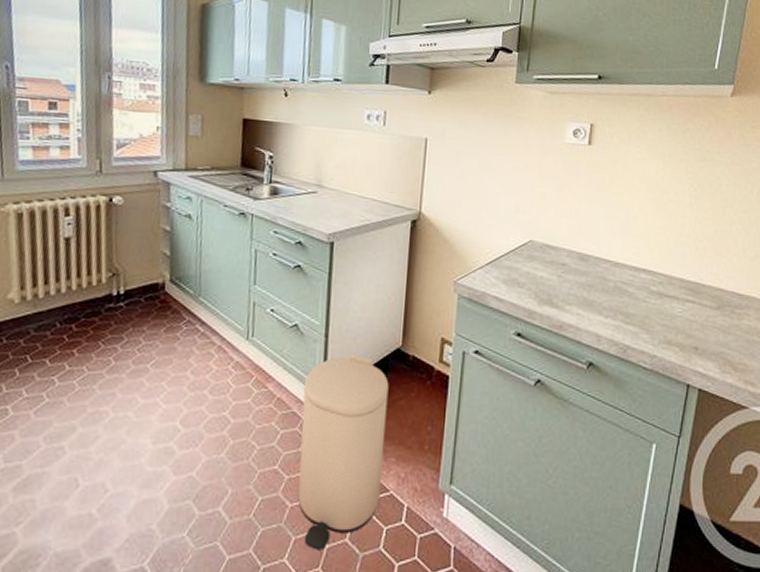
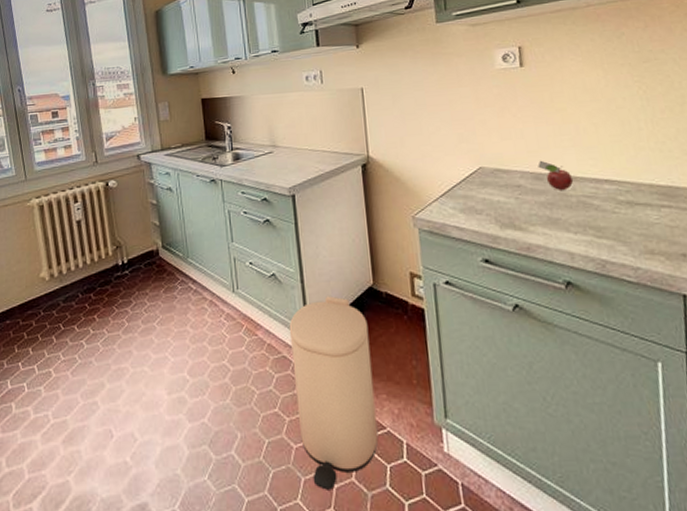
fruit: none [585,241,615,274] -> present [537,160,574,190]

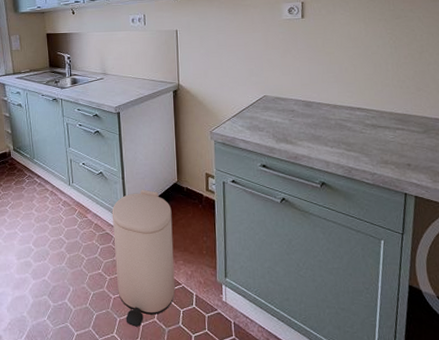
fruit: present [537,160,574,190] -> none [308,91,334,115]

